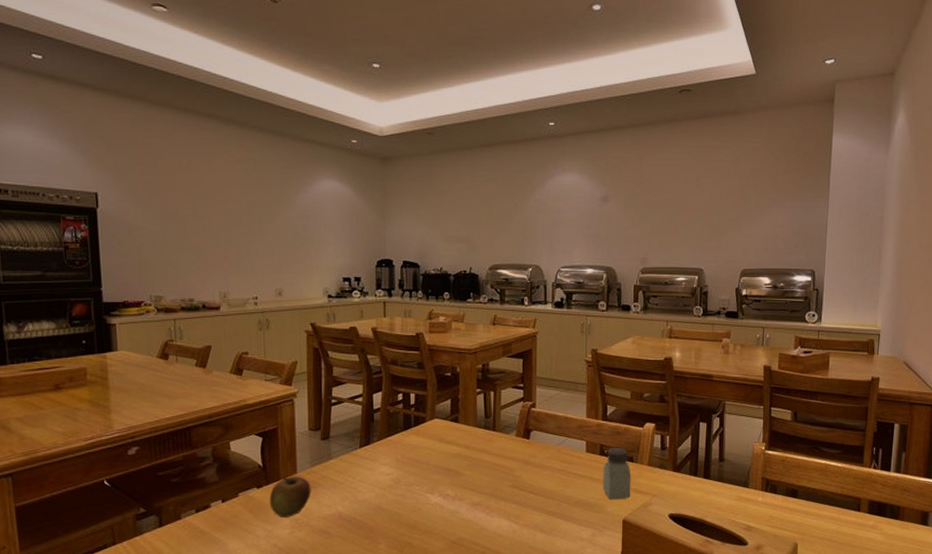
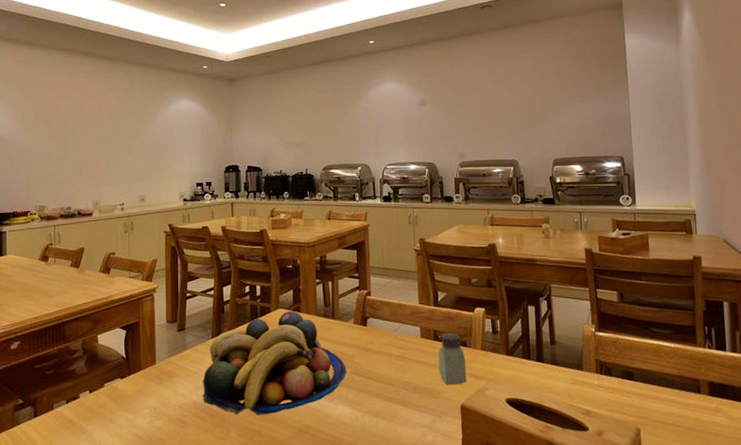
apple: present [269,476,311,518] -> none [131,366,169,407]
fruit bowl: none [349,421,506,528] -> present [202,310,347,416]

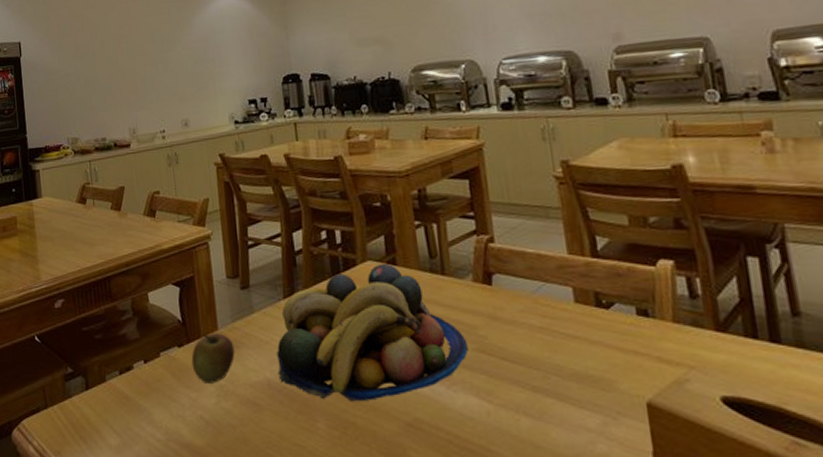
apple: none [131,366,169,407] -> present [191,333,235,383]
saltshaker: present [438,332,467,384] -> none [603,295,654,371]

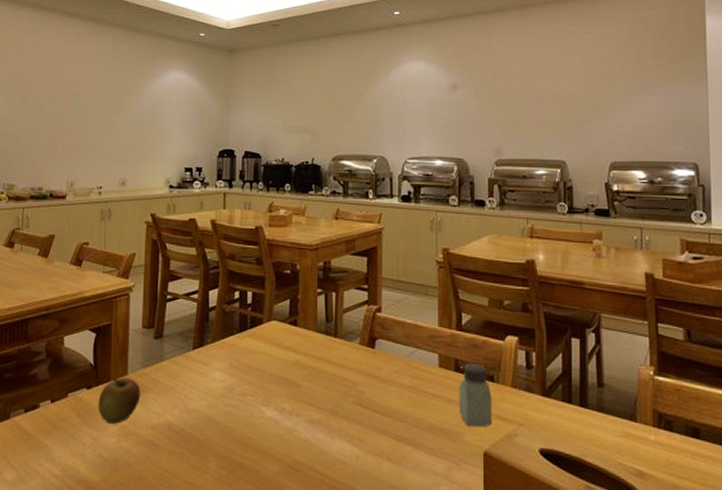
fruit bowl: present [277,263,468,402] -> none [178,323,348,445]
saltshaker: none [603,295,654,371] -> present [459,362,493,426]

